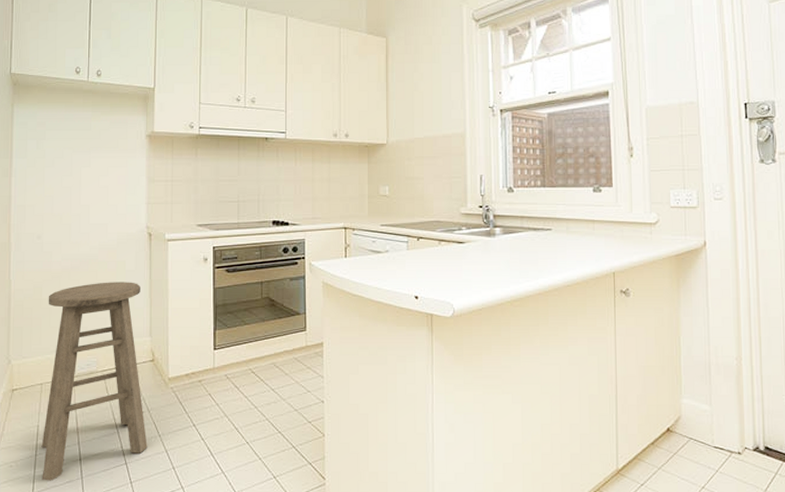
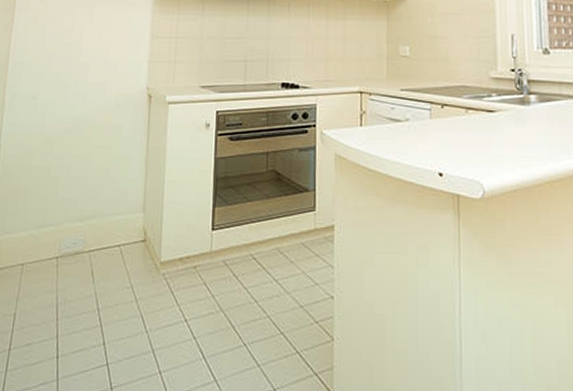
bar stool: present [41,282,148,481] -> none [13,148,136,382]

